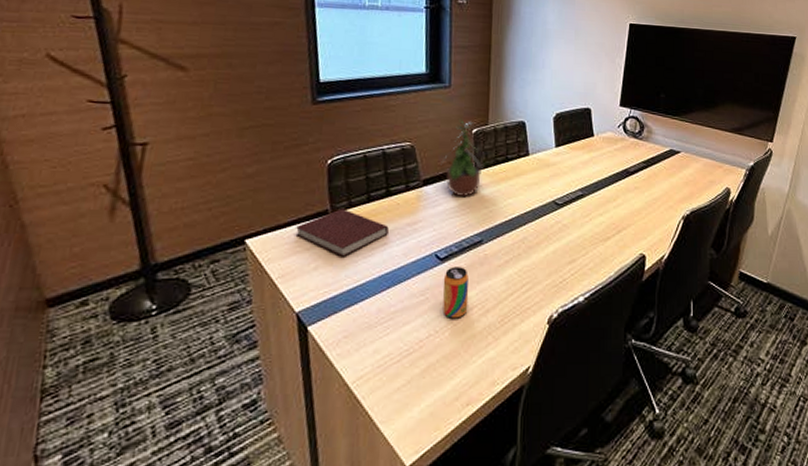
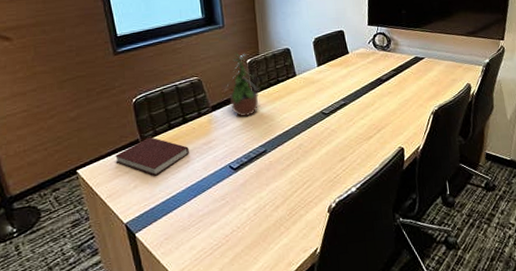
beverage can: present [443,266,469,318] -> none [238,173,262,216]

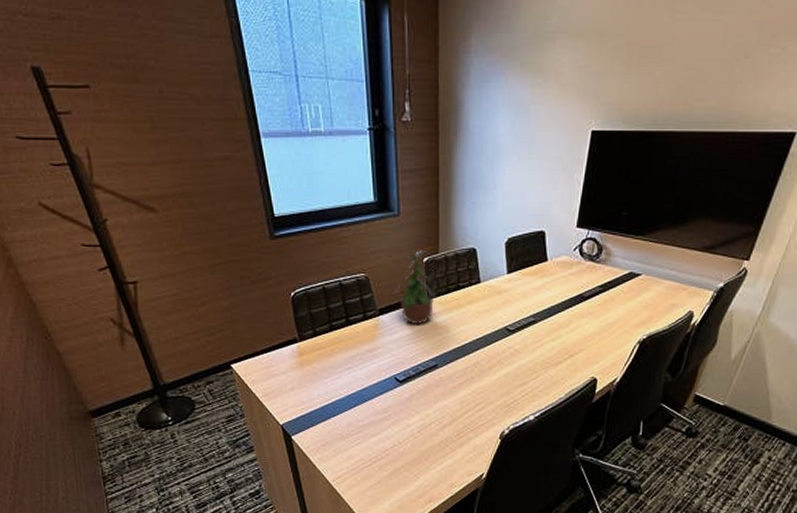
notebook: present [114,137,189,176] -> none [270,337,351,380]

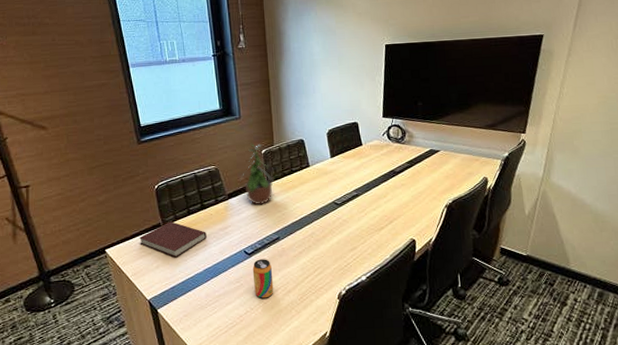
notebook: none [270,337,351,380] -> present [138,221,207,258]
beverage can: none [403,388,427,432] -> present [252,259,274,298]

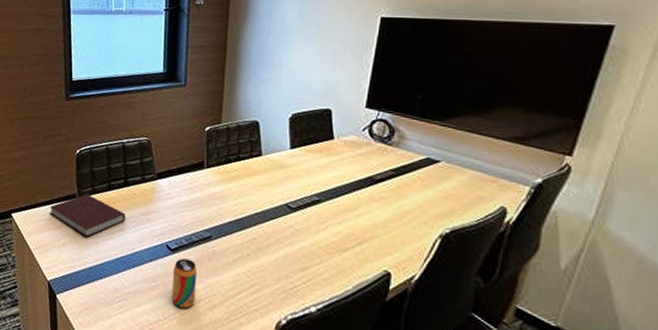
potted plant: present [240,143,274,204] -> none [174,116,215,192]

